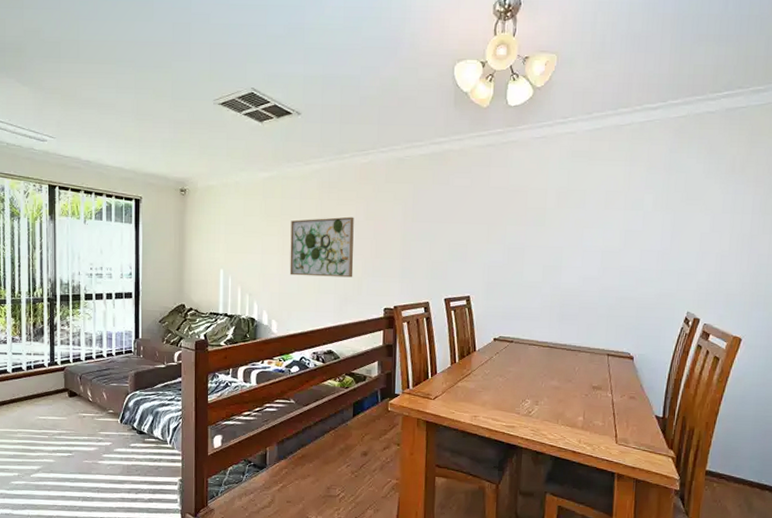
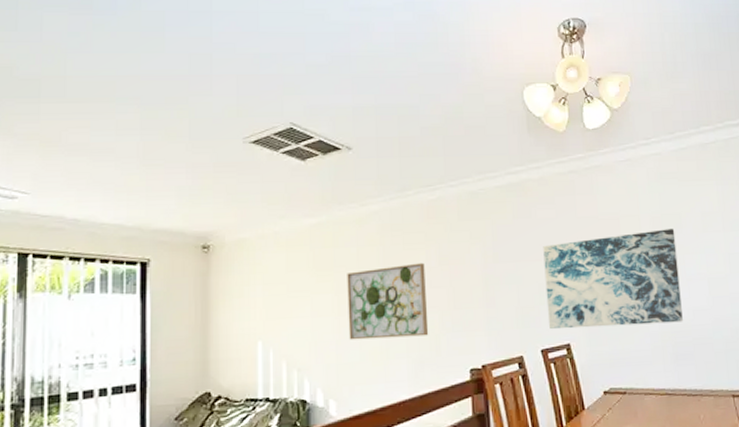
wall art: none [453,203,578,287] -> present [543,229,683,330]

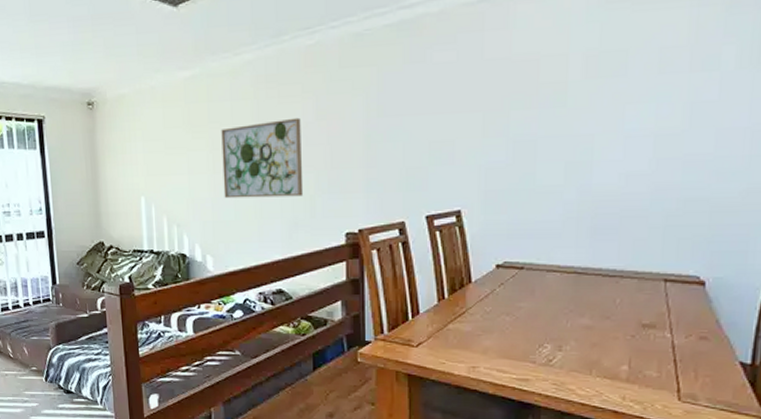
wall art: present [543,229,683,330] -> none [436,71,616,194]

